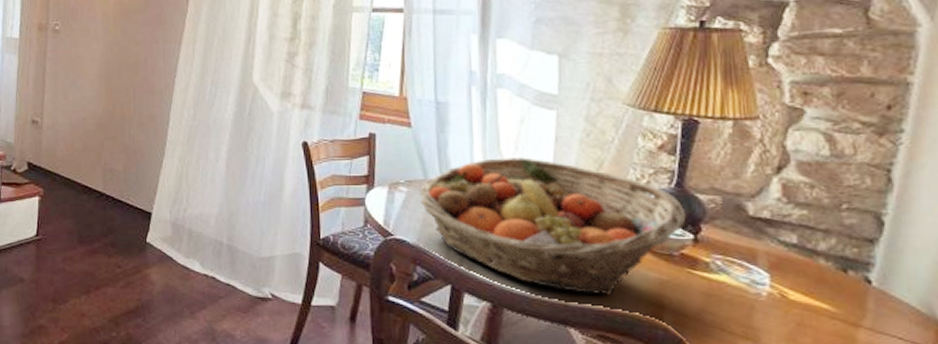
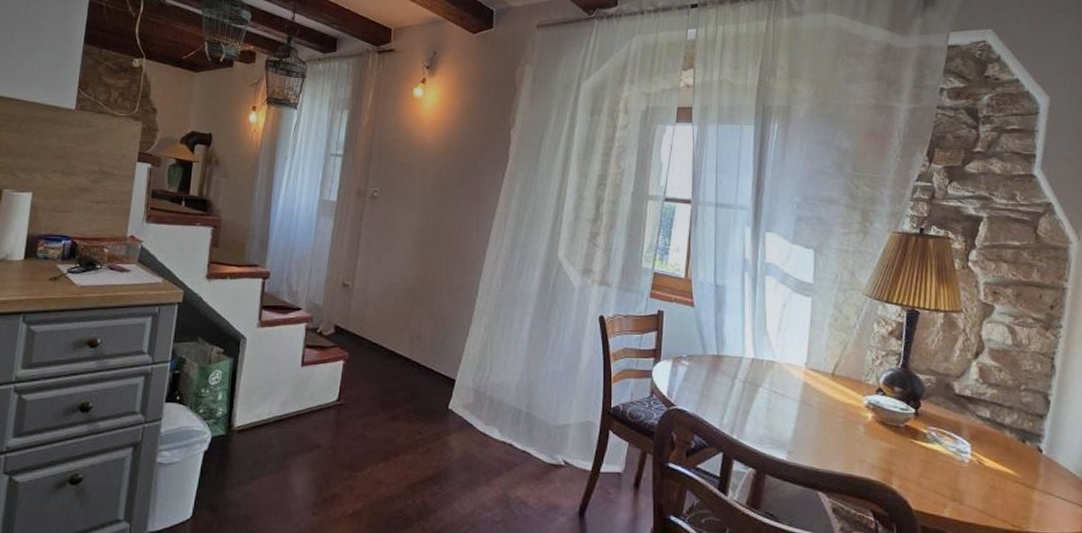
fruit basket: present [419,157,687,296] -> none [699,337,910,462]

